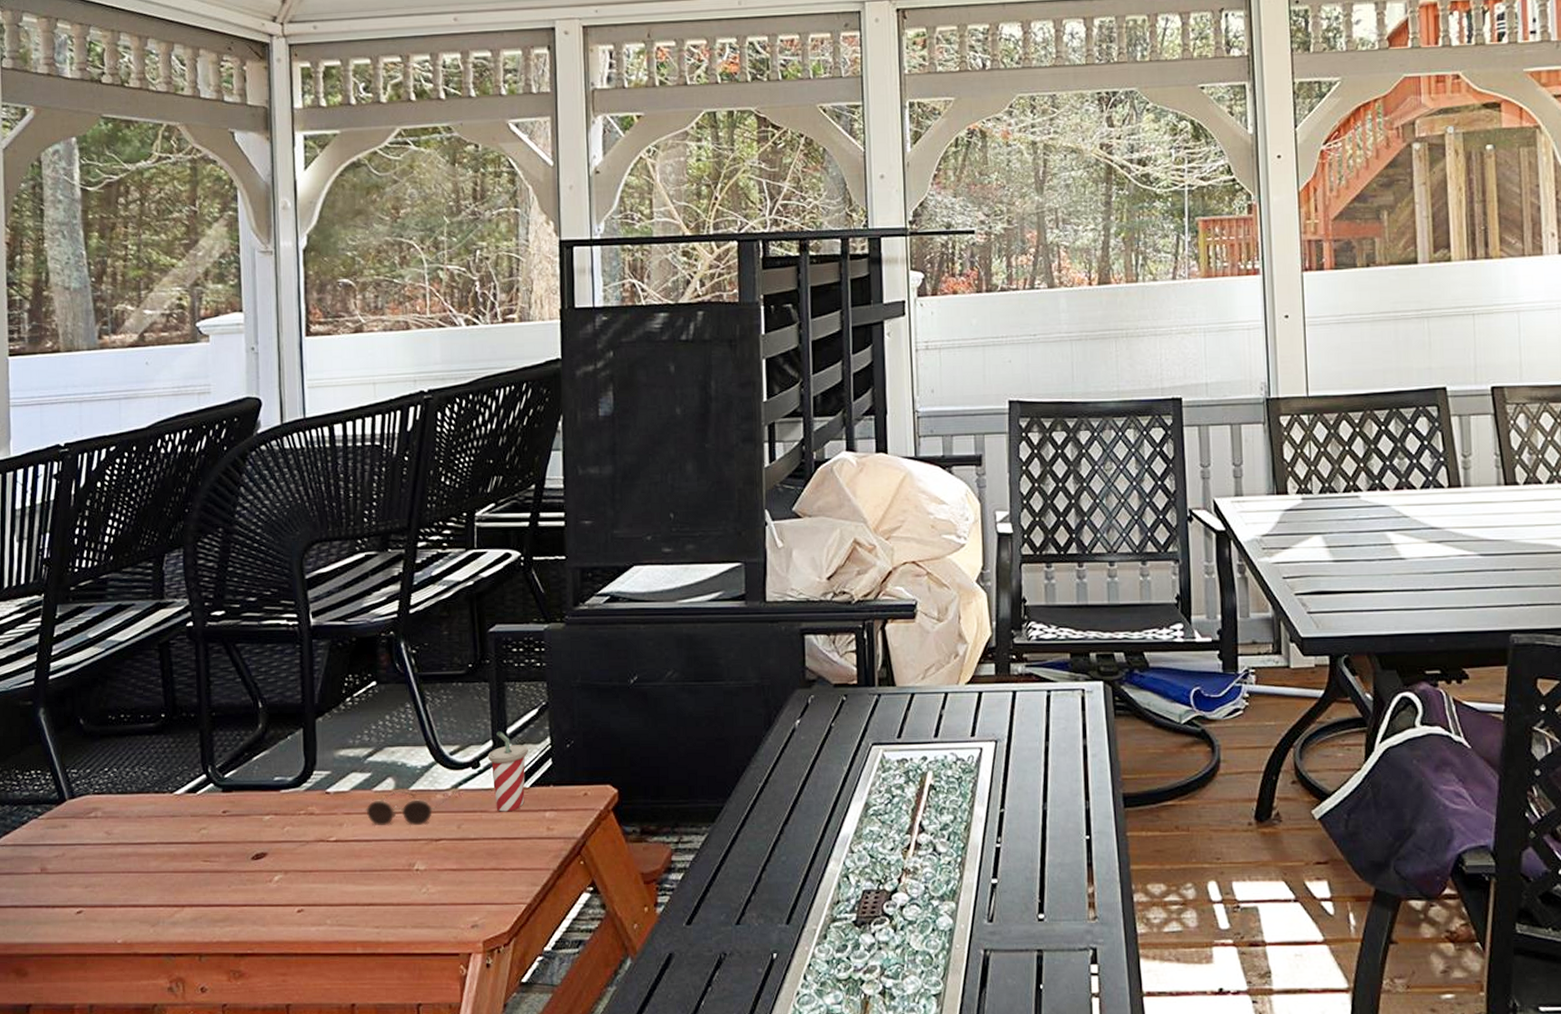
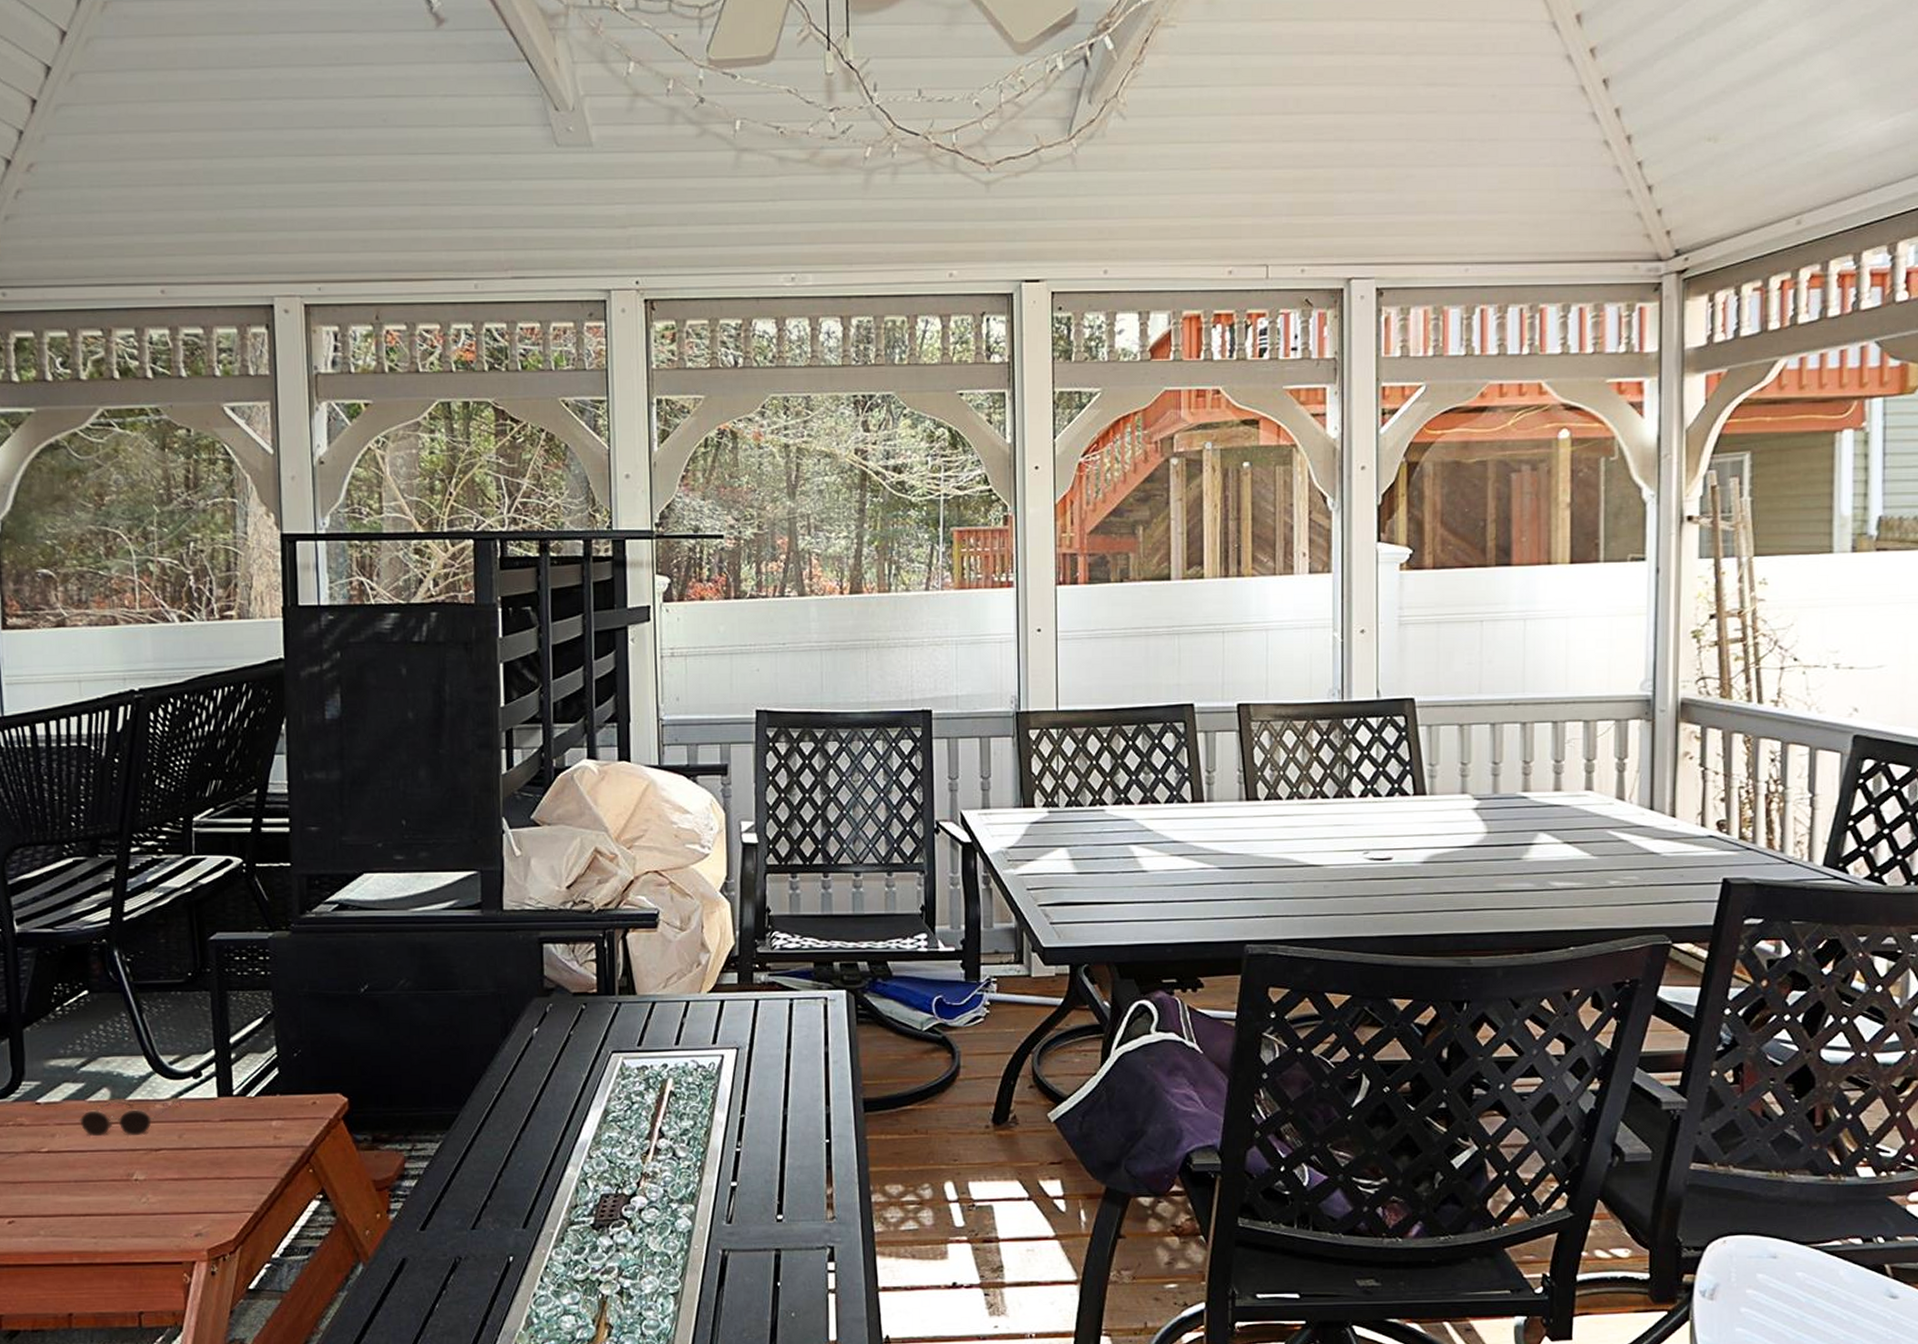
beverage cup: present [487,731,528,812] -> none [210,1040,253,1121]

